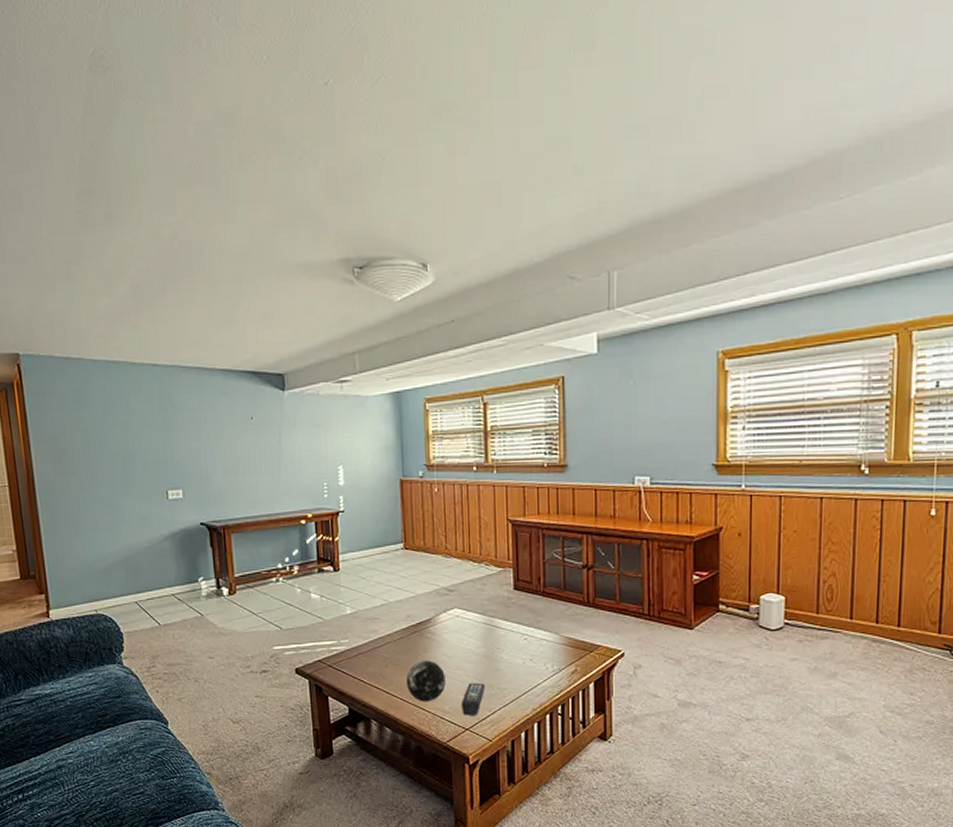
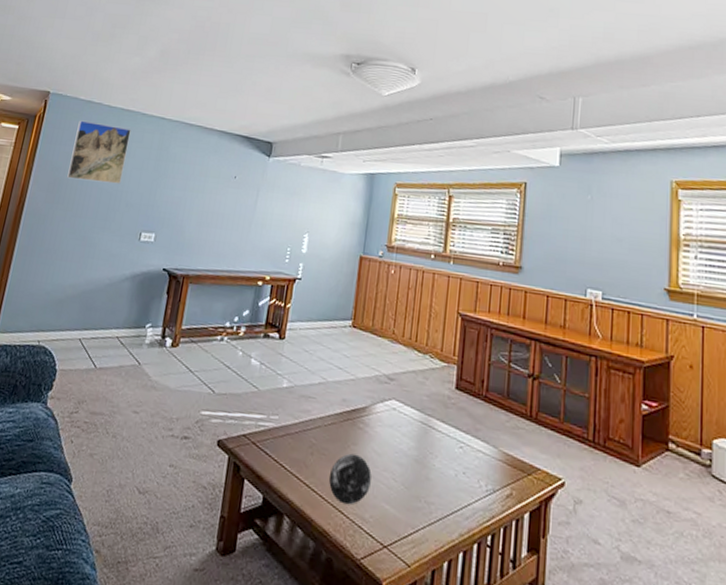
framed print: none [63,380,130,447] -> present [67,120,131,184]
remote control: present [462,682,486,715] -> none [383,489,413,531]

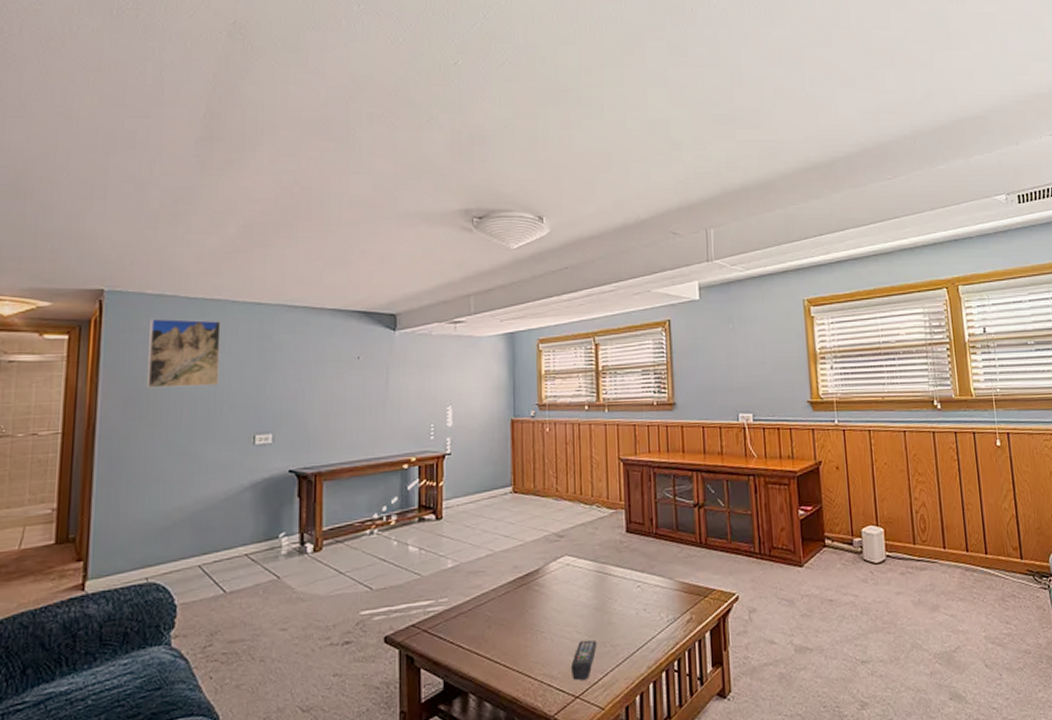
decorative orb: present [328,453,372,505] -> none [510,616,554,668]
remote control: none [383,489,413,531] -> present [572,639,597,680]

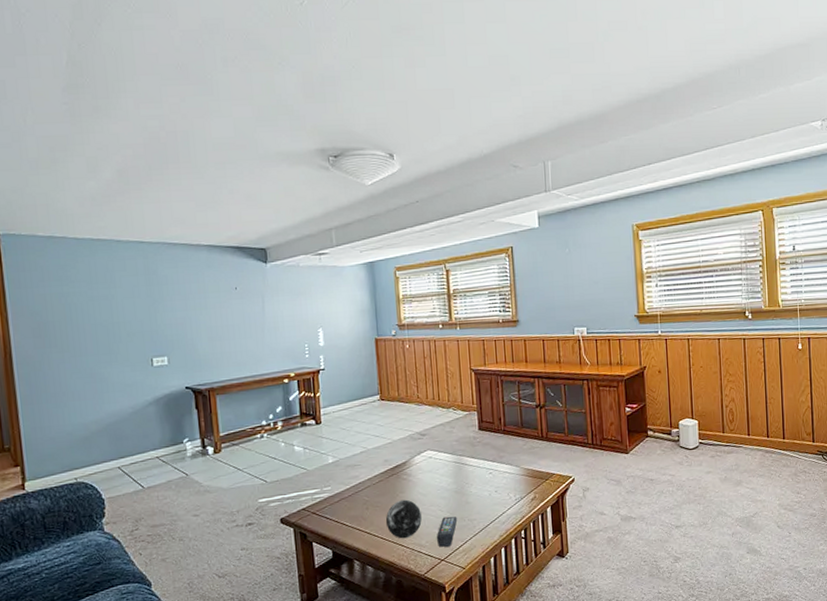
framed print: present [147,318,221,388] -> none [45,258,115,321]
decorative orb: none [510,616,554,668] -> present [385,499,422,539]

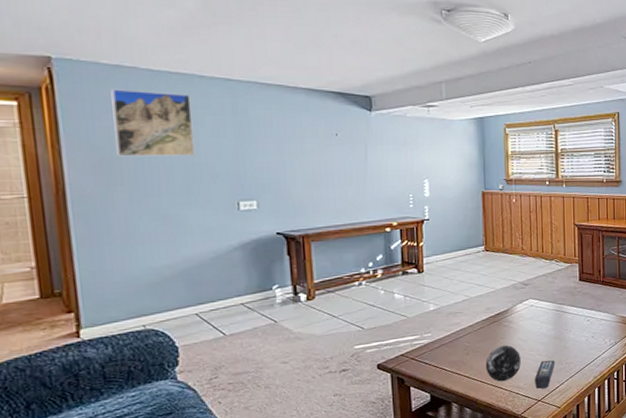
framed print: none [45,258,115,321] -> present [111,89,195,157]

